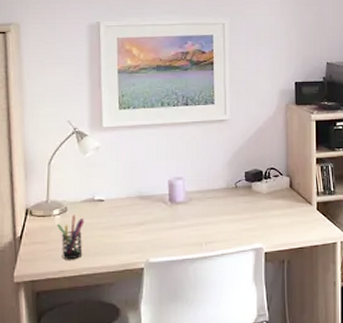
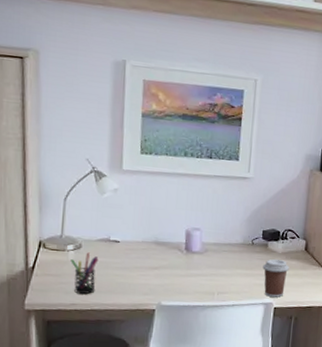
coffee cup: none [249,200,276,241] -> present [263,259,289,297]

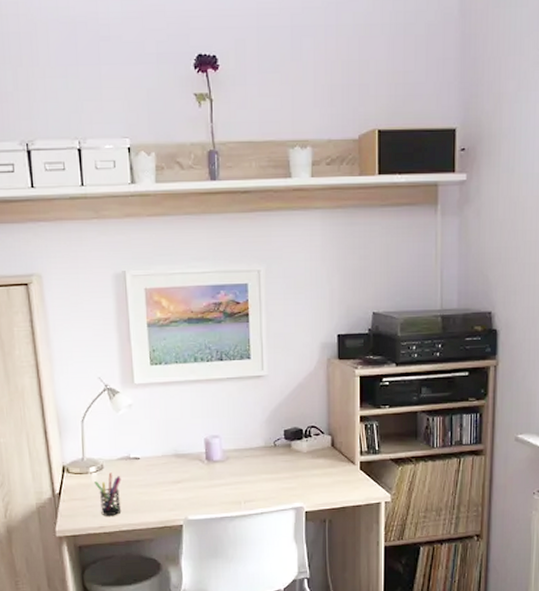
coffee cup: present [263,259,289,297] -> none [288,459,317,500]

